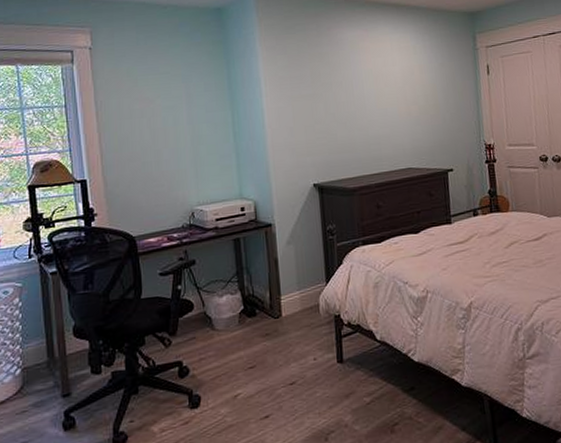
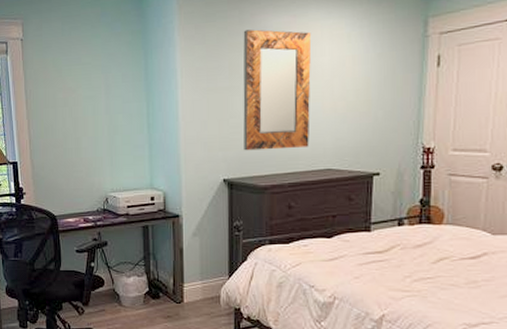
home mirror: none [322,41,390,155] -> present [243,29,312,151]

